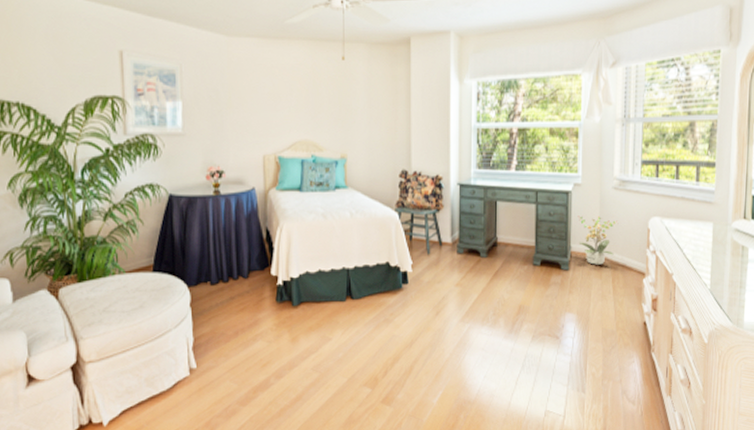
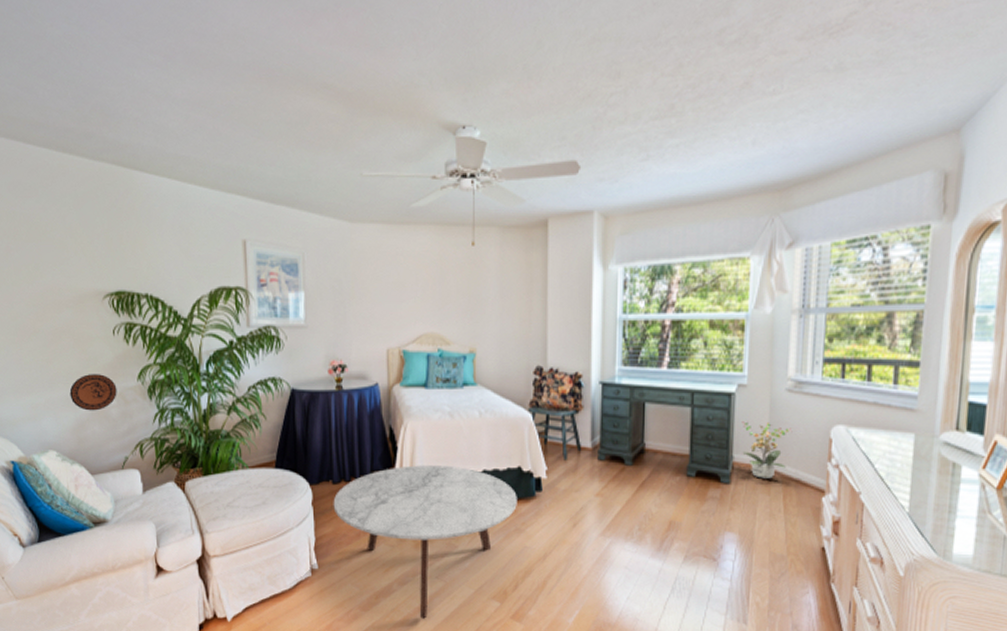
coffee table: none [211,263,386,409] -> present [333,465,517,619]

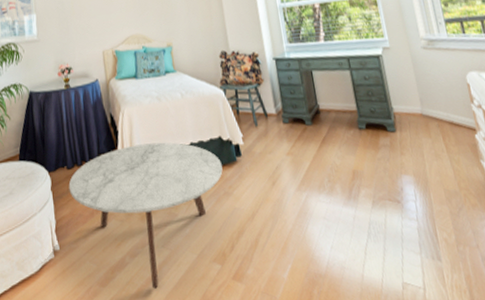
potted plant: present [742,421,793,479] -> none [393,75,438,124]

